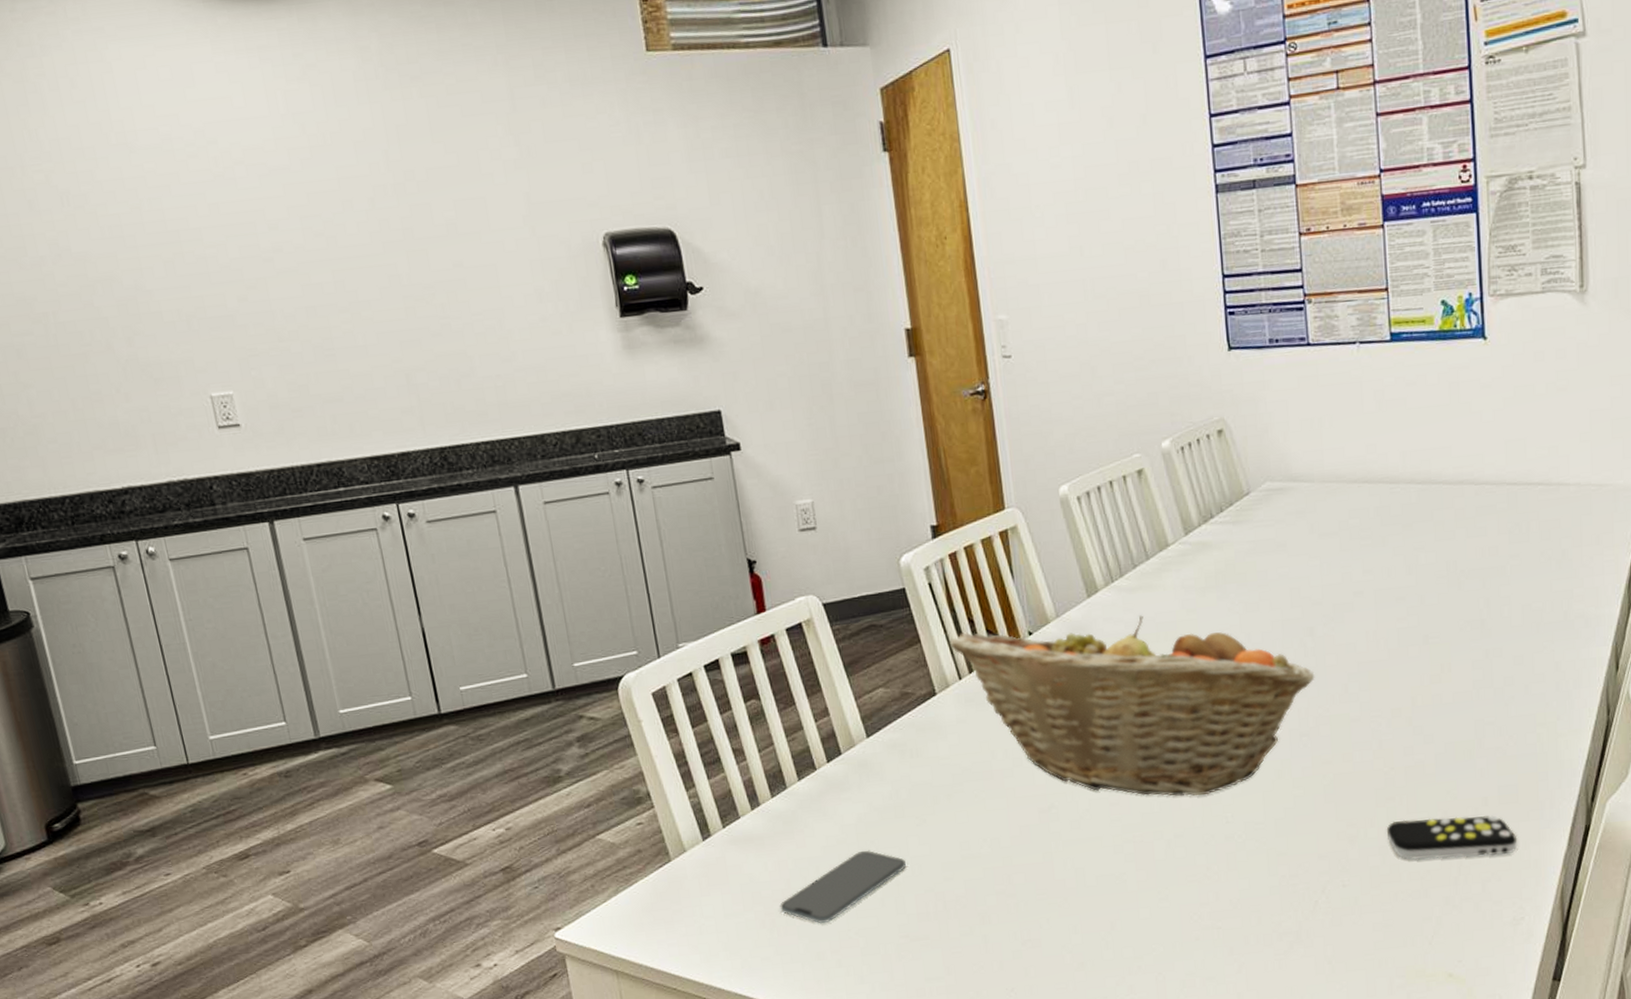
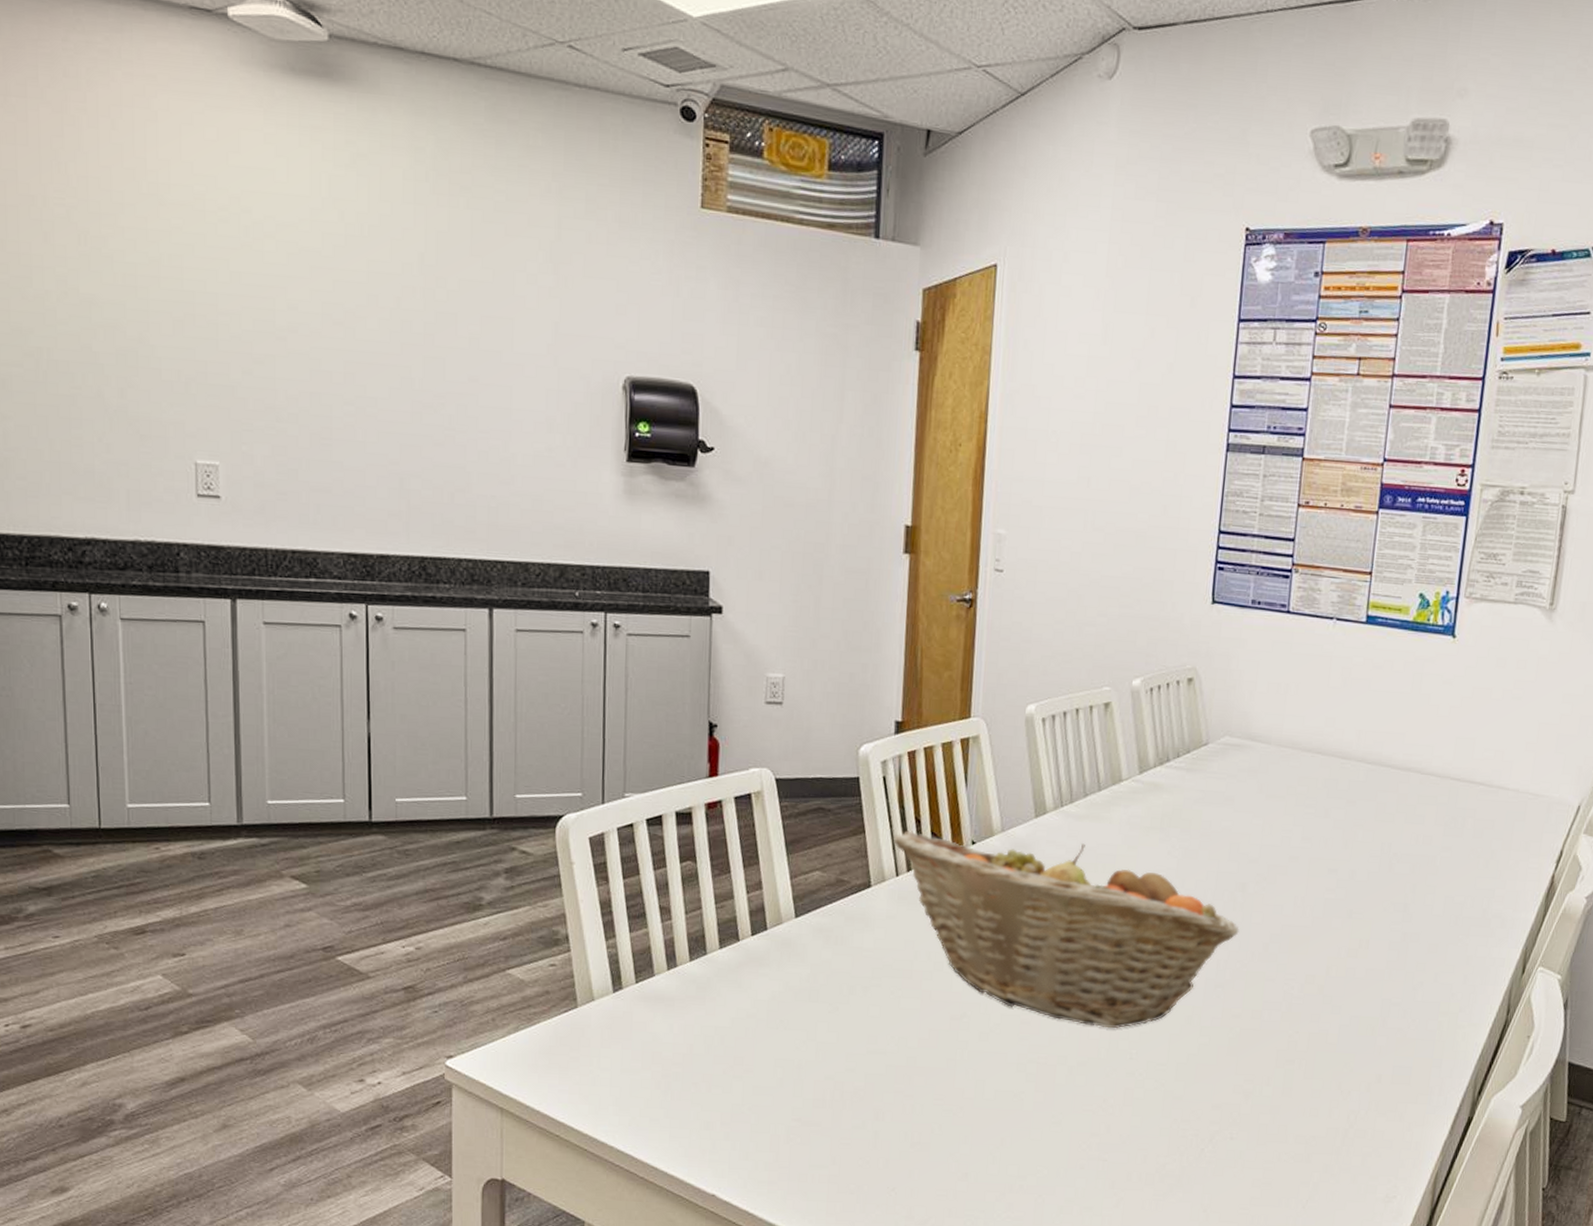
smartphone: present [780,850,906,924] -> none [678,1028,811,1094]
remote control: present [1386,815,1518,860] -> none [1280,1083,1403,1133]

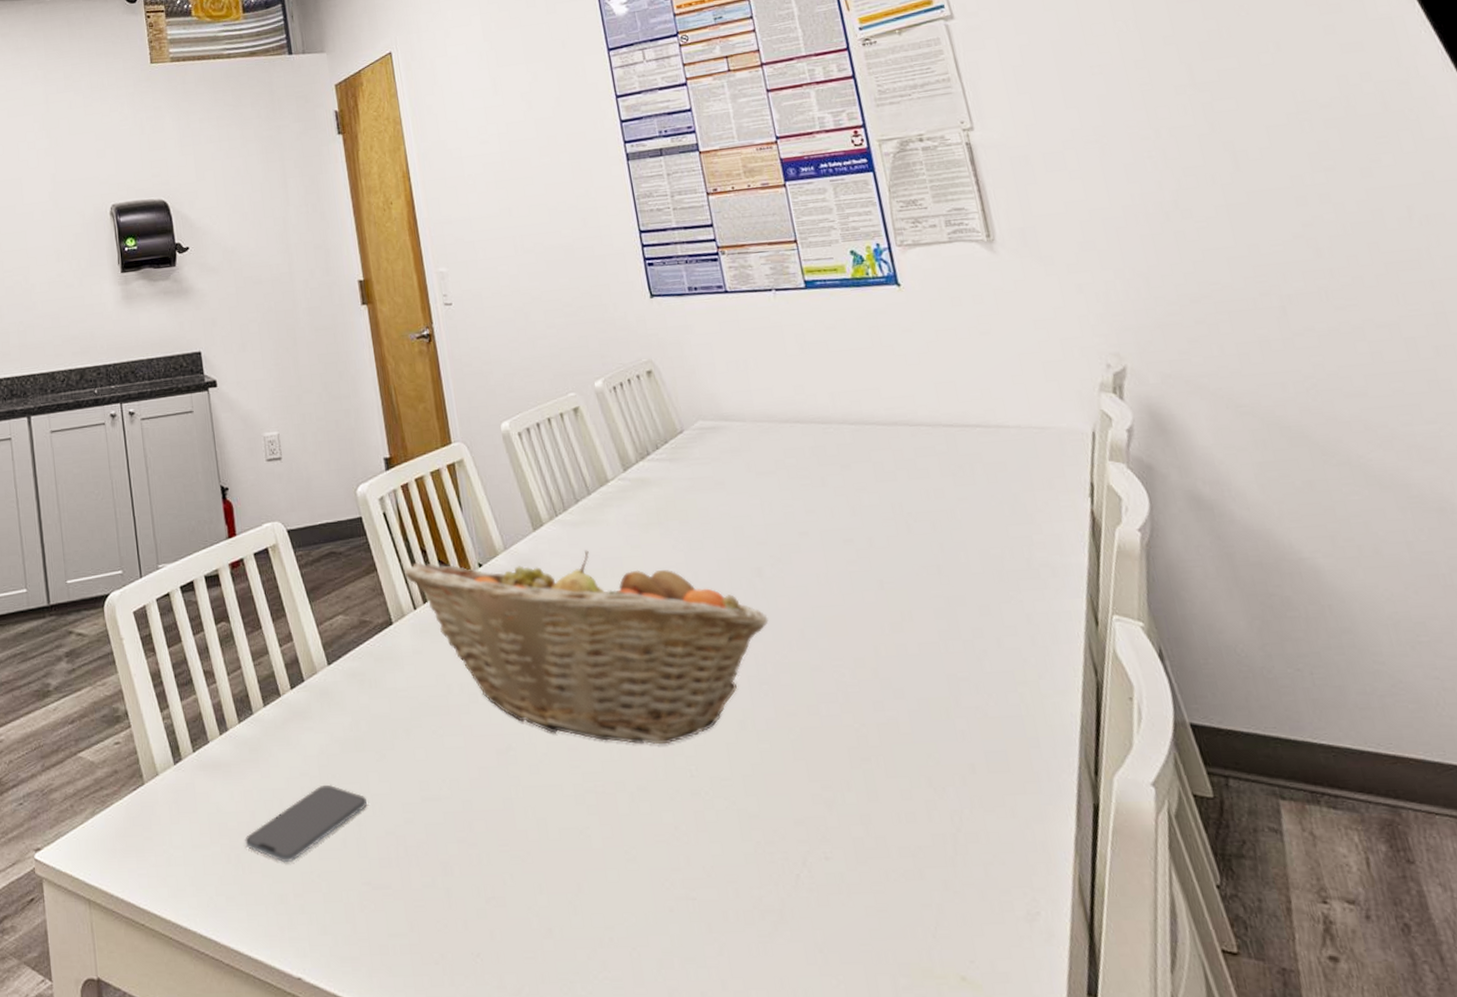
smartphone: none [678,1028,811,1094] -> present [245,784,367,863]

